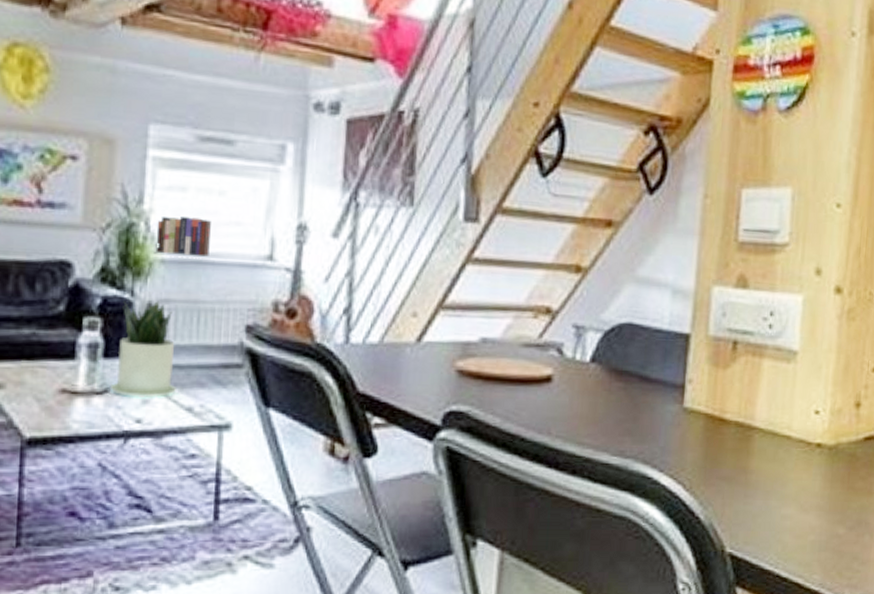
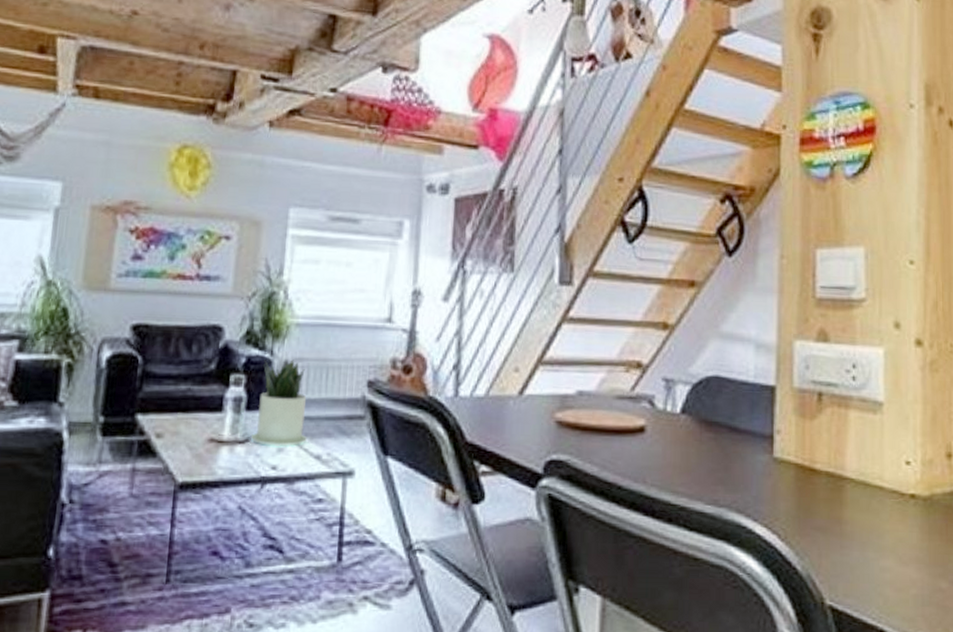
books: present [155,217,211,257] -> none [292,286,339,320]

